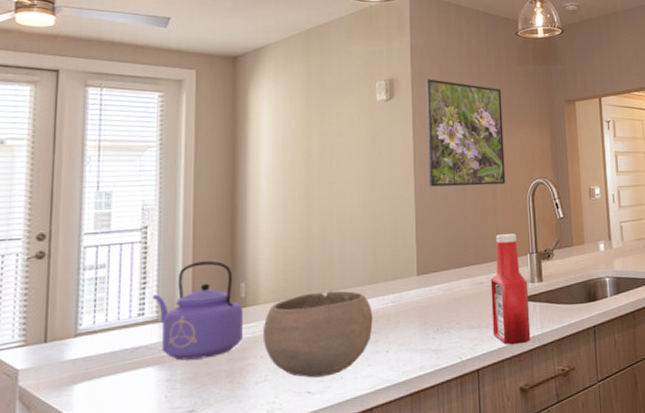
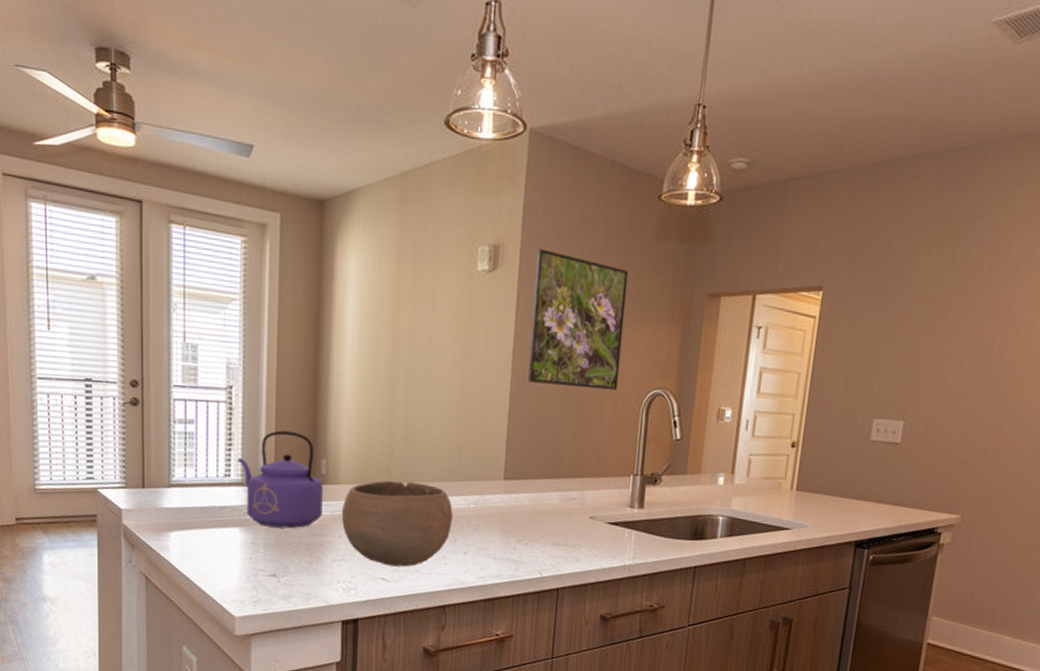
ketchup bottle: present [490,233,531,345] -> none [579,448,627,572]

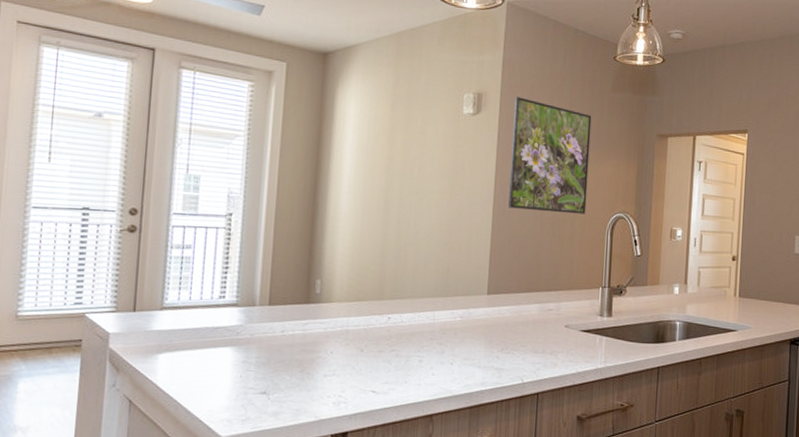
kettle: present [238,430,323,529] -> none [234,253,317,346]
bowl: present [341,480,453,567] -> none [334,298,441,379]

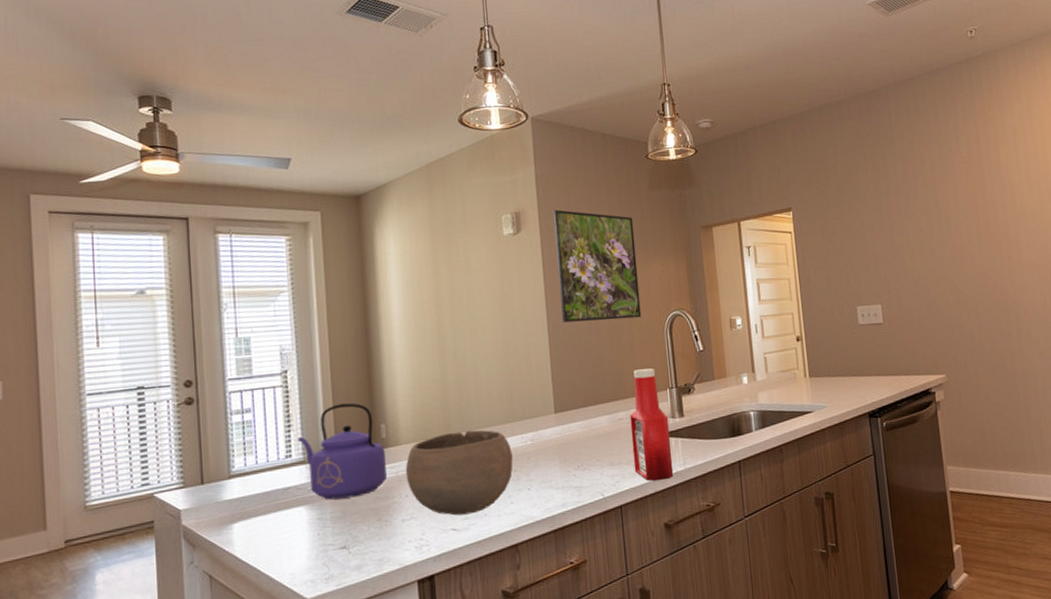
kettle: none [234,253,317,346] -> present [298,403,387,500]
bowl: none [334,298,441,379] -> present [405,430,513,516]
ketchup bottle: none [556,264,597,375] -> present [629,368,674,482]

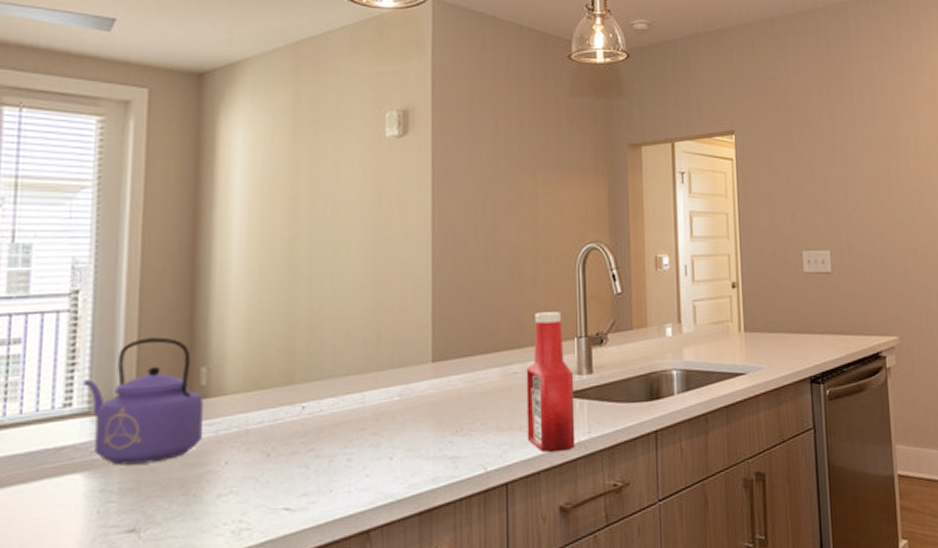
bowl: present [405,430,513,516] -> none [228,379,373,491]
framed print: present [552,209,642,323] -> none [450,111,550,250]

